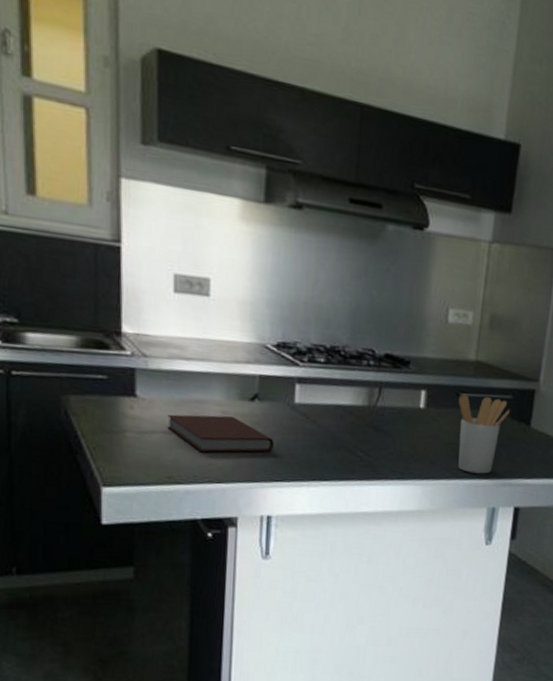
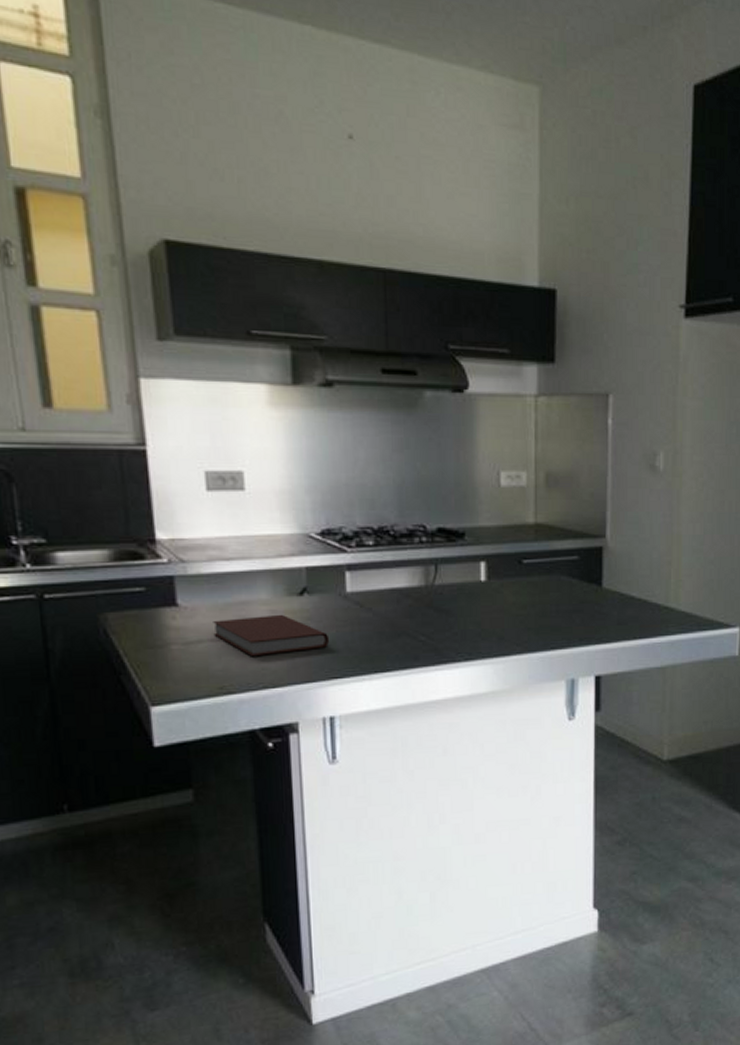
utensil holder: present [458,393,510,474] -> none [521,560,578,645]

